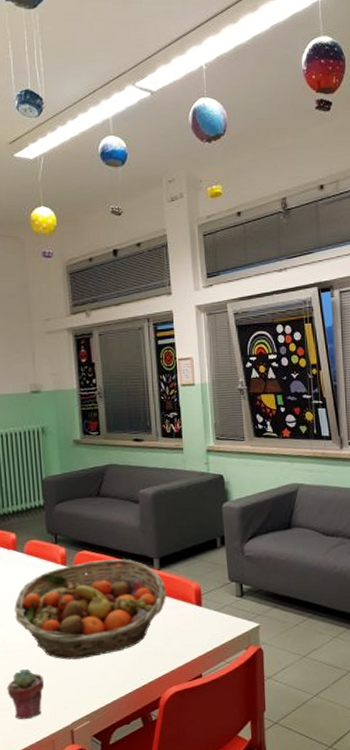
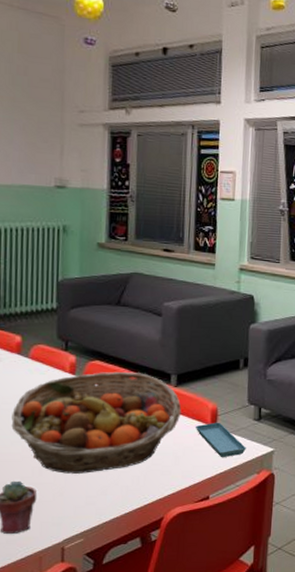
saucer: none [181,601,232,636] -> present [195,422,246,458]

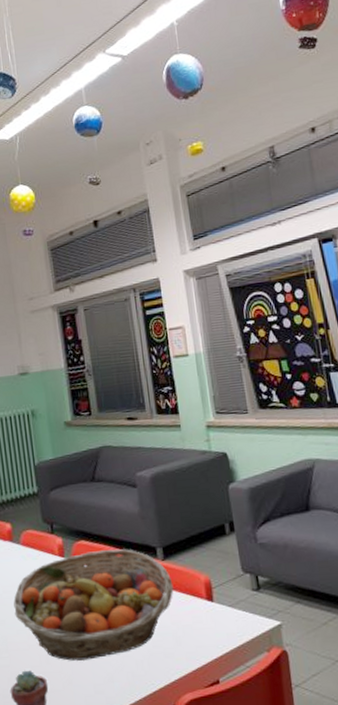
saucer: present [195,422,246,458] -> none [190,595,250,636]

